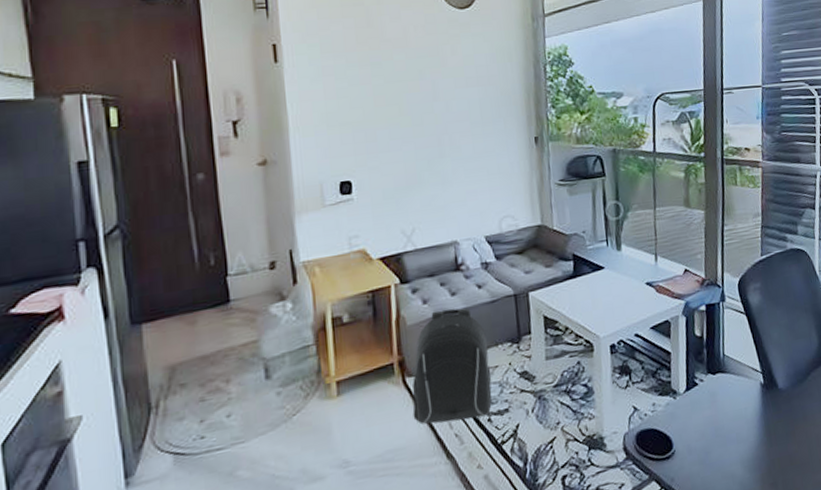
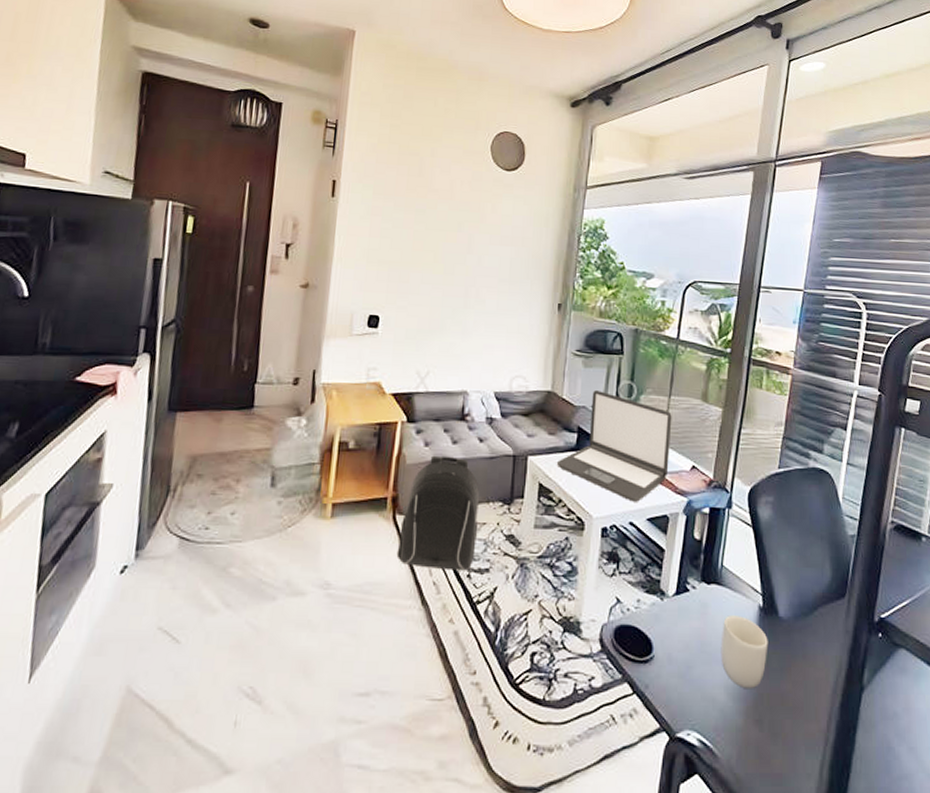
laptop: none [558,215,664,315] -> present [557,390,672,502]
cup: none [731,396,774,460] -> present [720,615,768,690]

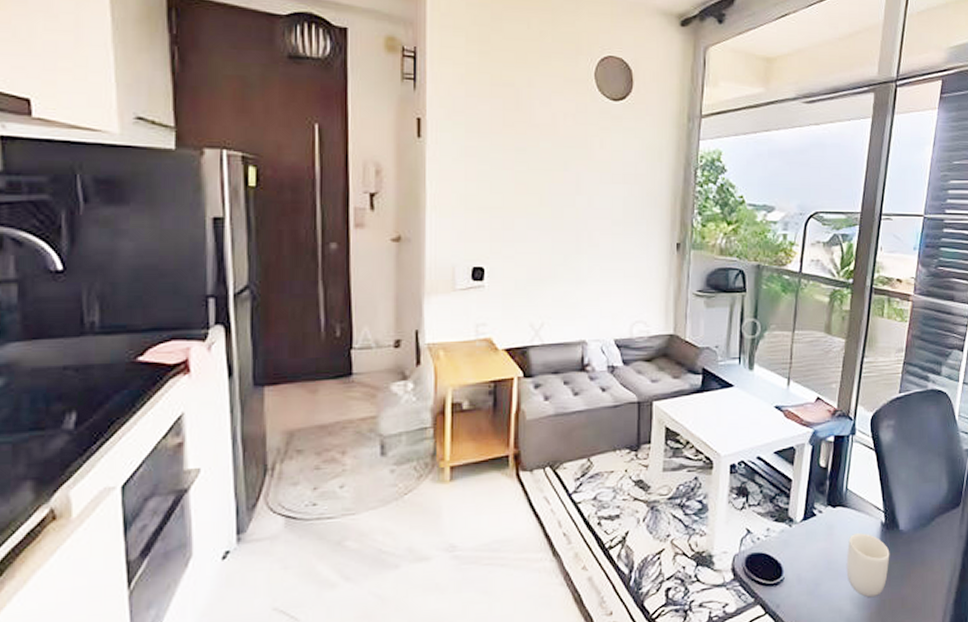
backpack: present [396,455,479,571] -> none [523,408,606,521]
laptop: present [557,390,672,502] -> none [683,330,796,437]

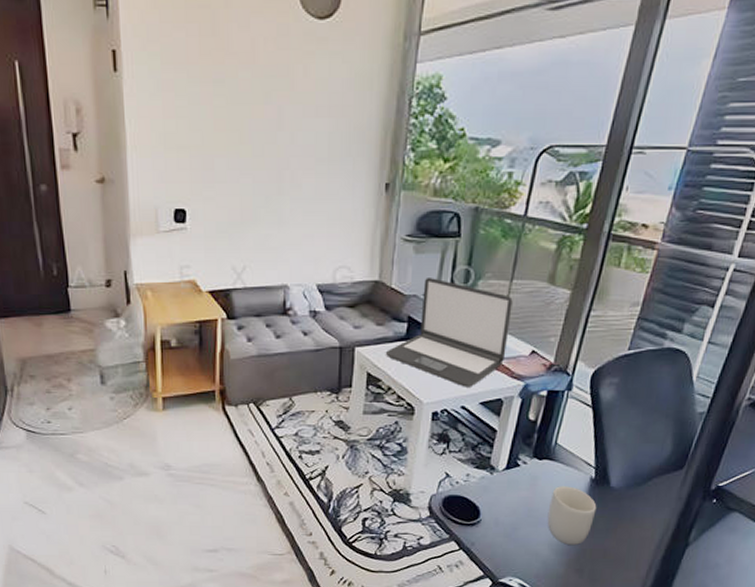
laptop: none [683,330,796,437] -> present [386,278,513,387]

